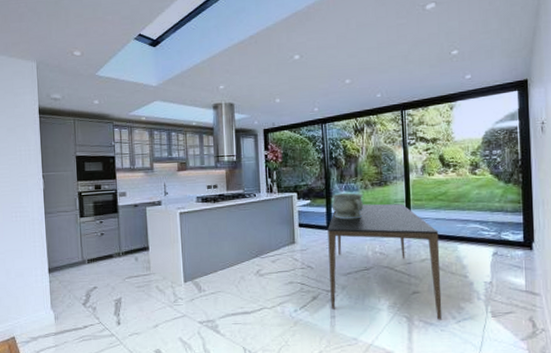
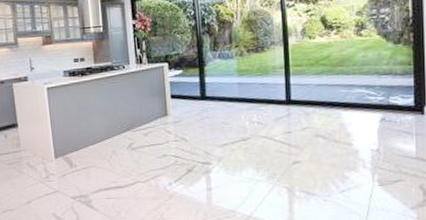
dining table: present [327,203,443,320] -> none [201,70,325,190]
vessel: present [331,193,364,220] -> none [205,61,240,89]

